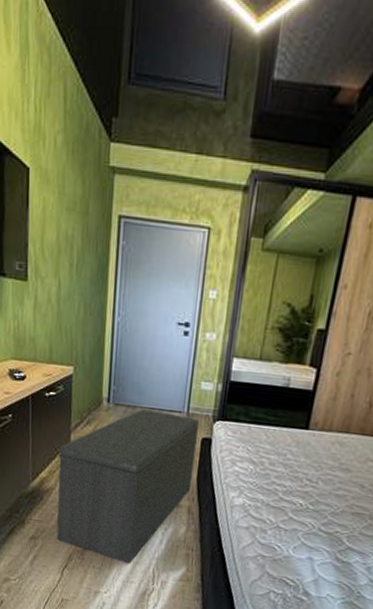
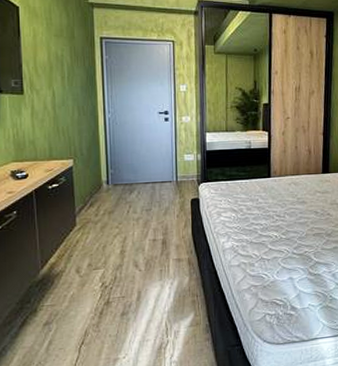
bench: present [56,408,200,563] -> none [65,184,188,324]

